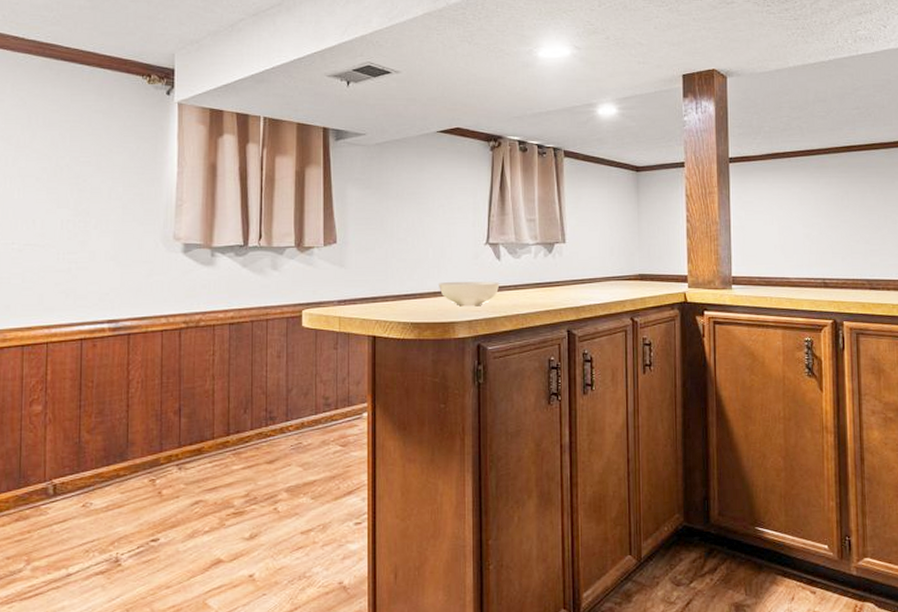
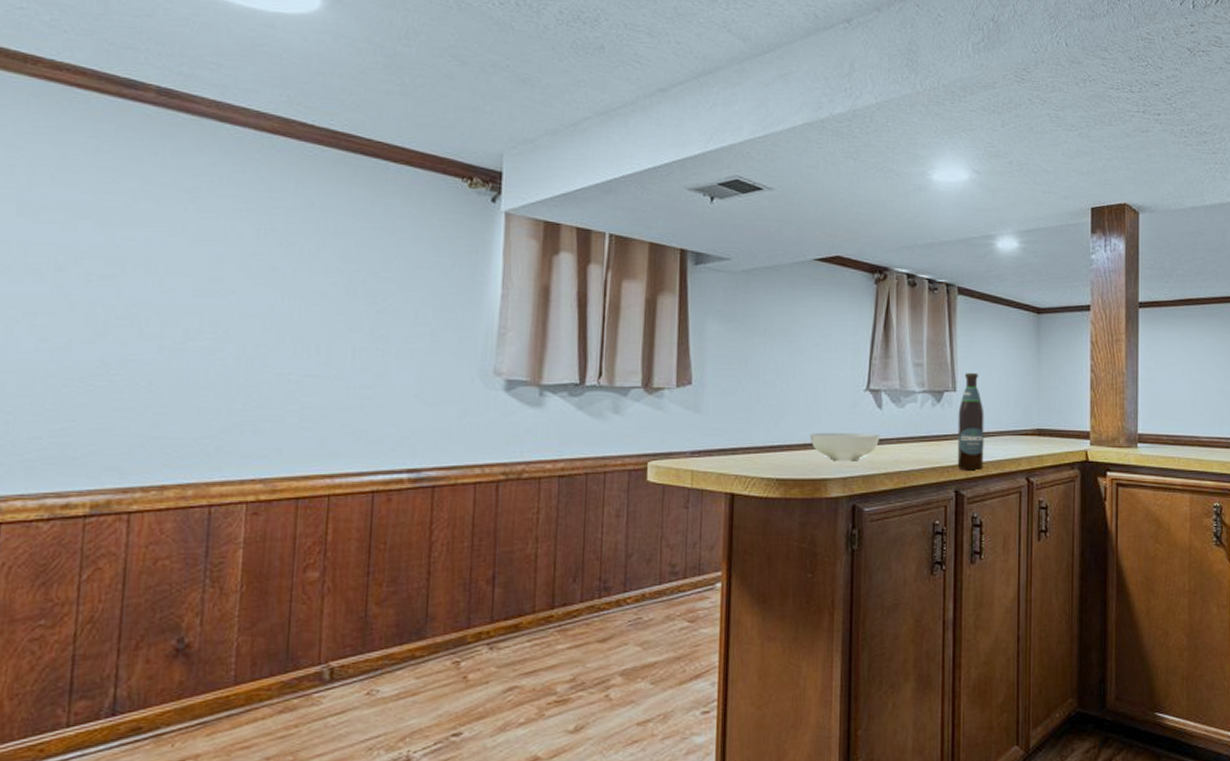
bottle: none [568,226,592,313] -> present [957,373,984,471]

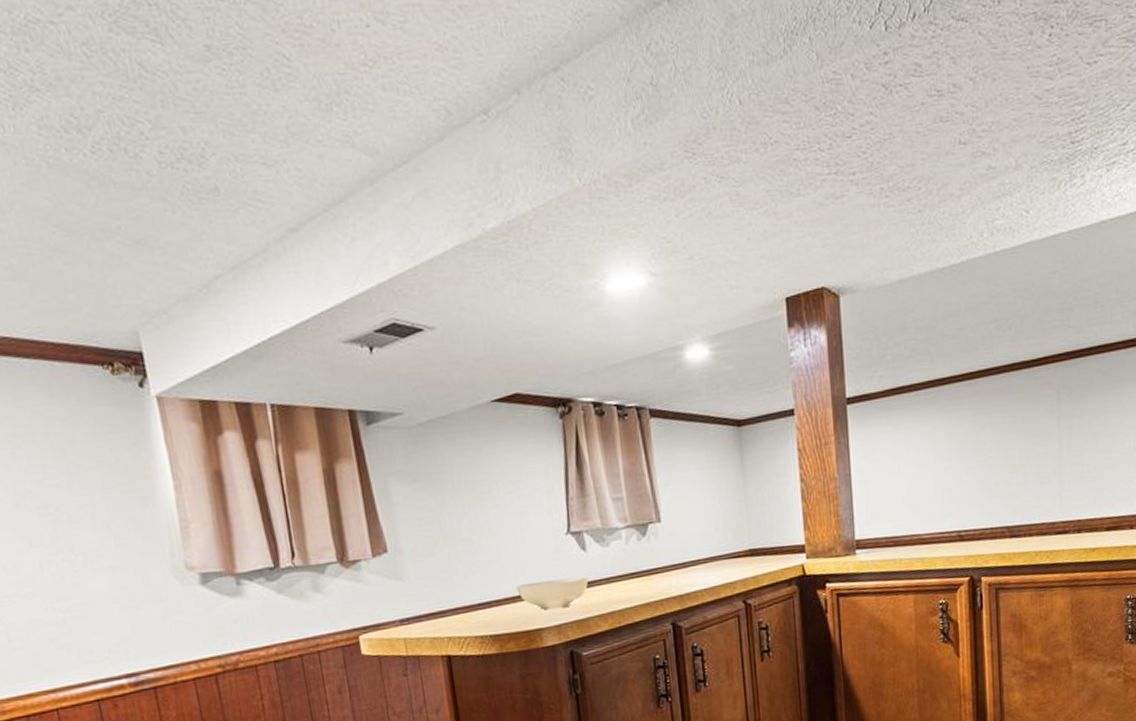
bottle: present [957,373,984,471] -> none [665,500,698,602]

